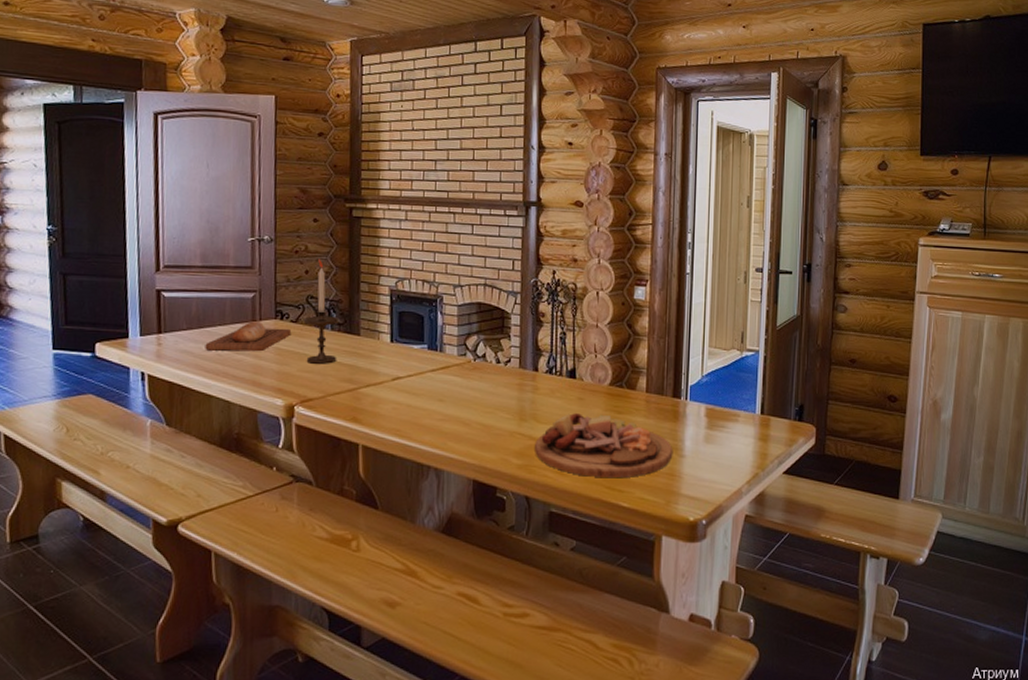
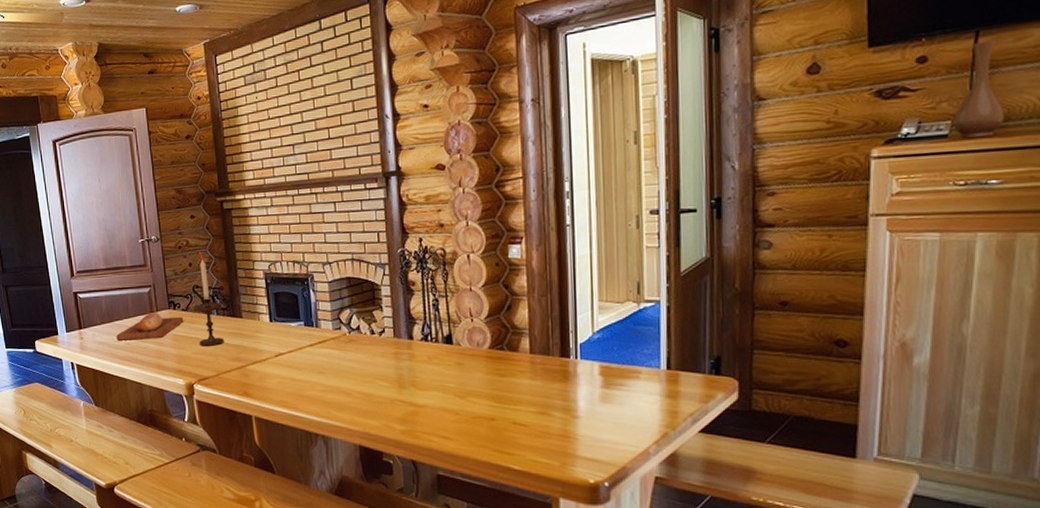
food platter: present [535,413,673,478] -> none [416,378,566,442]
vase: none [973,165,1005,239] -> present [953,40,1005,138]

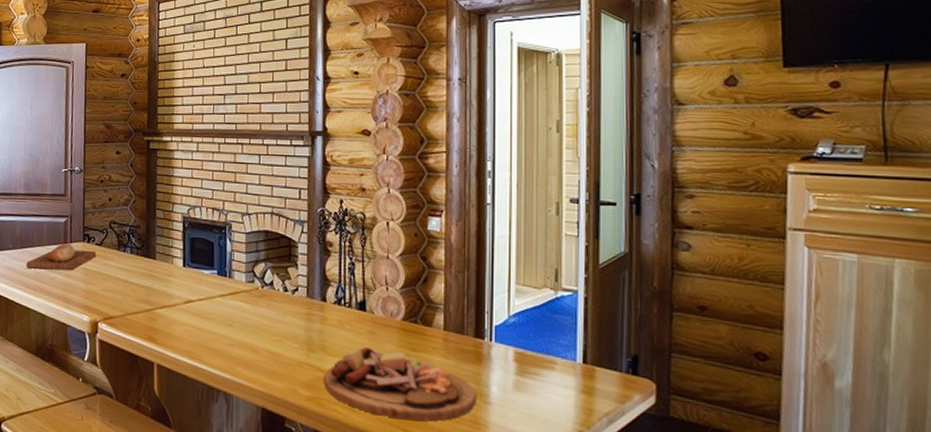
candlestick: present [193,251,224,346] -> none [107,187,138,285]
food platter: none [416,378,566,442] -> present [324,347,477,421]
vase: present [953,40,1005,138] -> none [867,74,918,164]

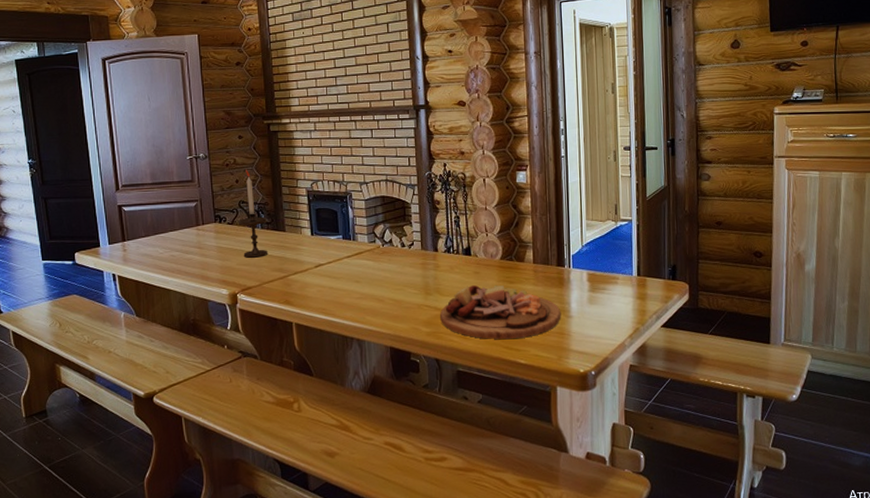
bread loaf: present [26,243,97,271] -> none [161,226,229,253]
candlestick: none [107,187,138,285] -> present [239,169,268,258]

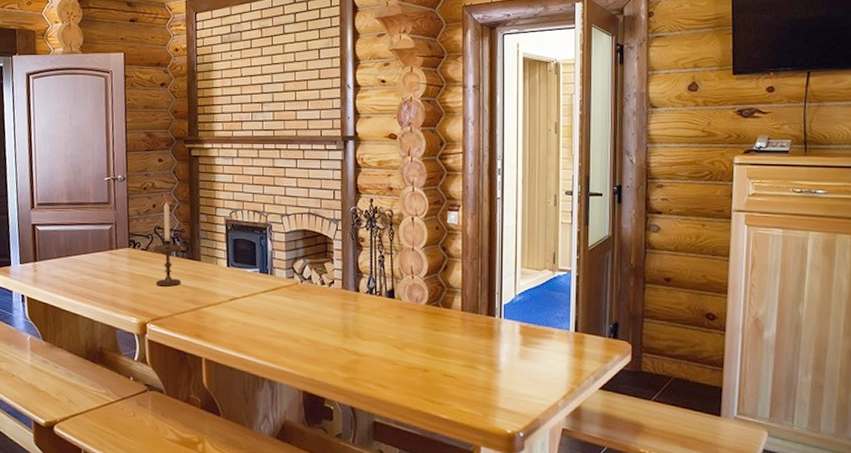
food platter: present [440,285,561,340] -> none [358,330,489,392]

